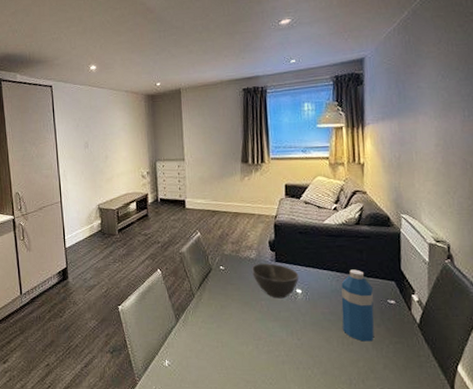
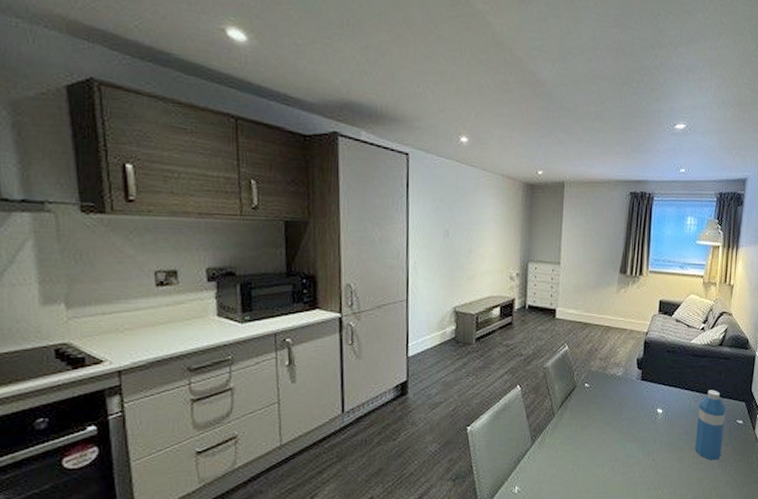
bowl: present [251,263,299,299] -> none [616,382,662,419]

